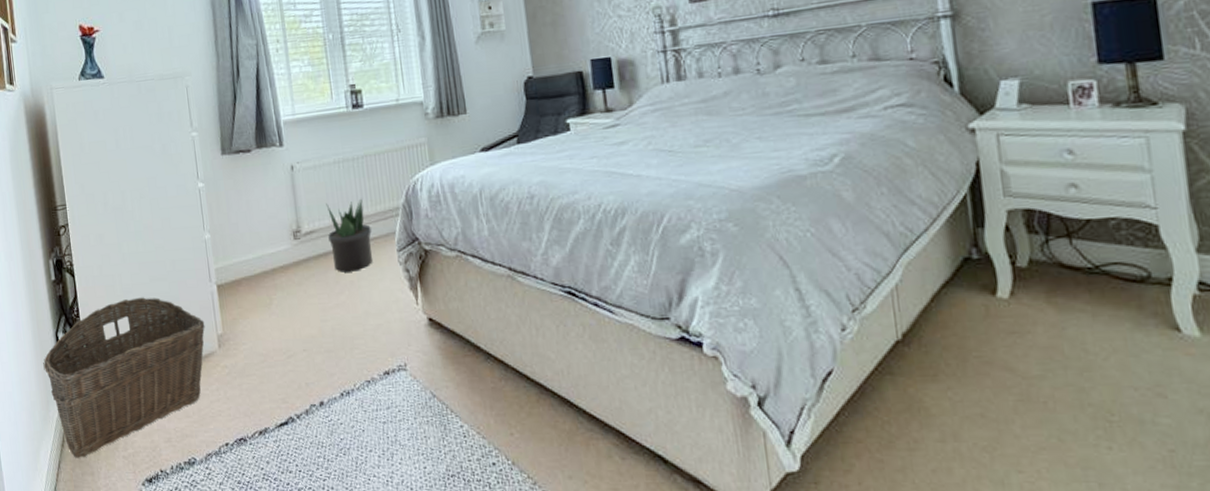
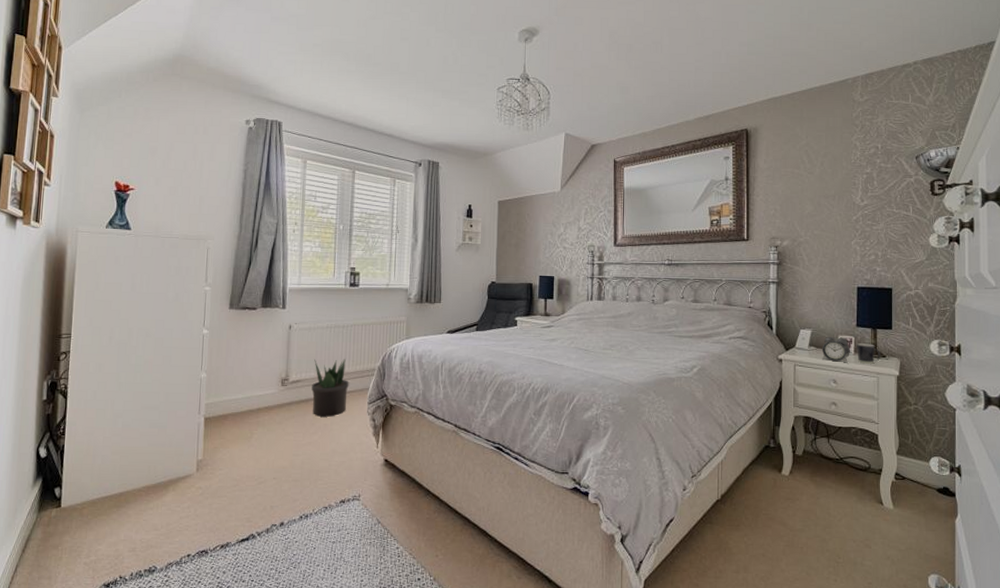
wicker basket: present [44,297,205,458] -> none [19,422,187,563]
alarm clock: none [1040,83,1092,122] -> present [821,336,850,363]
mug: none [1100,86,1148,119] -> present [856,343,880,364]

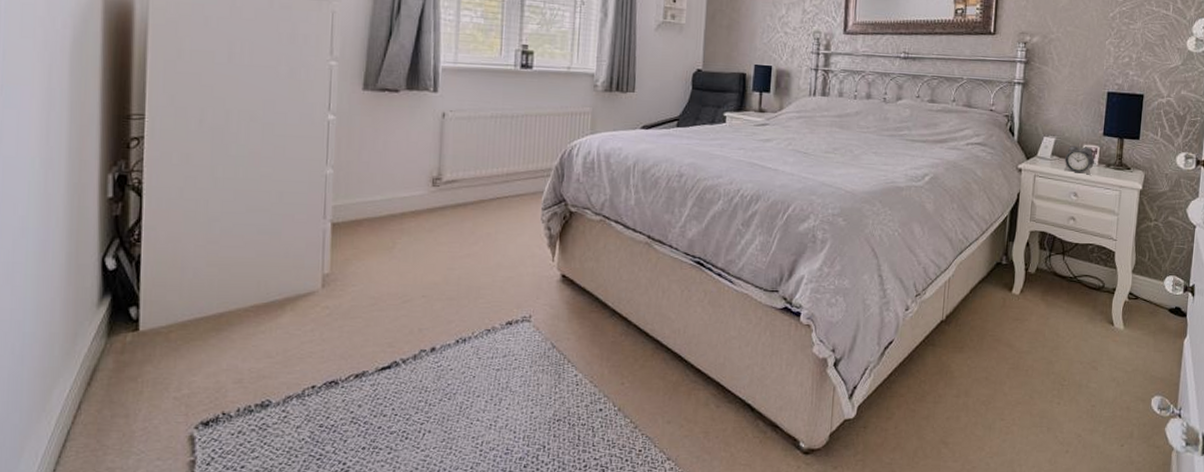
planter: present [312,358,349,417] -> none [471,155,519,224]
mug: present [856,343,880,364] -> none [1100,154,1125,176]

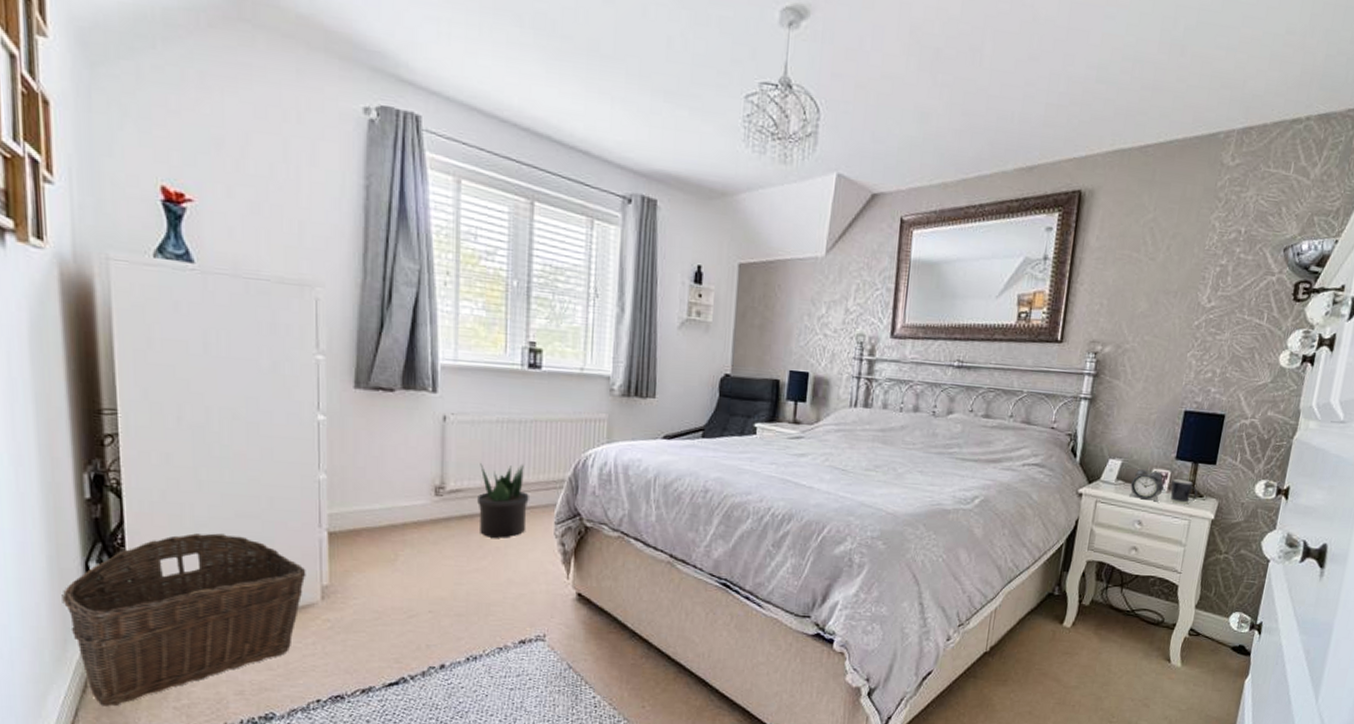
wicker basket: none [78,227,309,399] -> present [63,533,306,707]
planter: none [471,155,519,224] -> present [477,463,529,538]
mug: none [1100,154,1125,176] -> present [1170,479,1198,504]

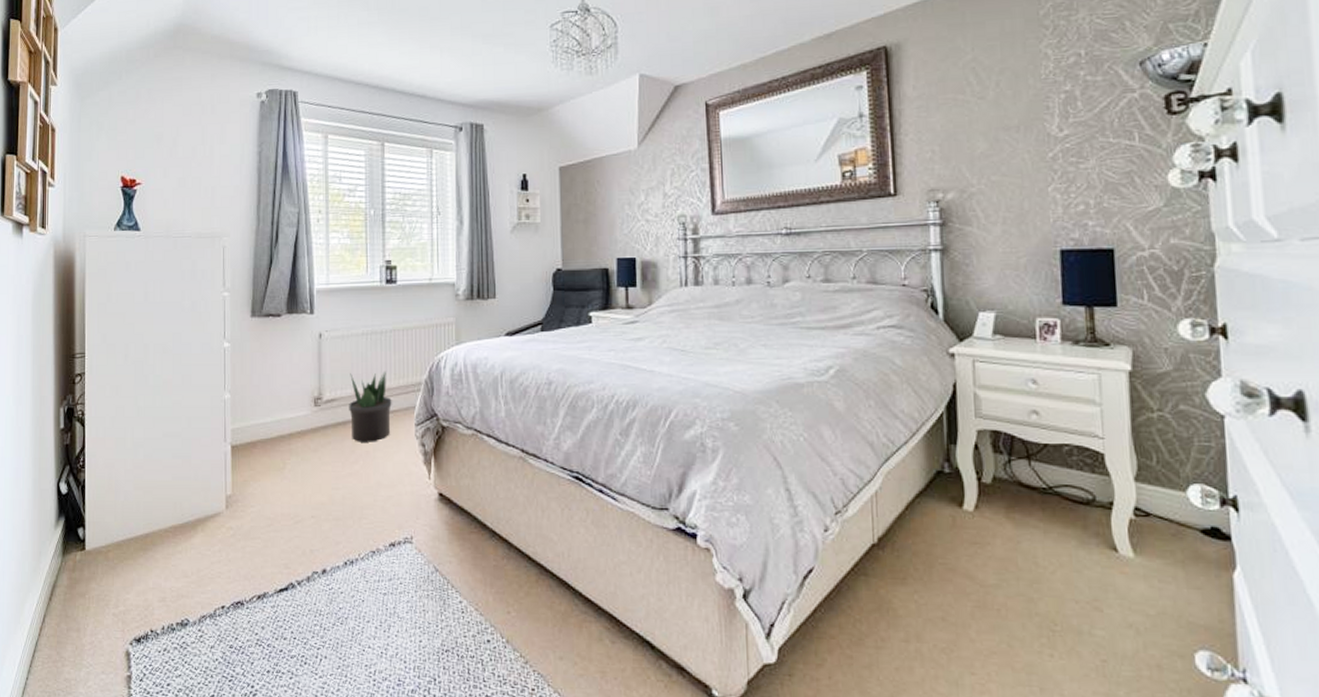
wicker basket: present [63,533,306,707] -> none [41,452,214,613]
alarm clock: present [1129,468,1164,502] -> none [1011,319,1055,356]
mug: present [1170,479,1198,504] -> none [1063,327,1101,356]

